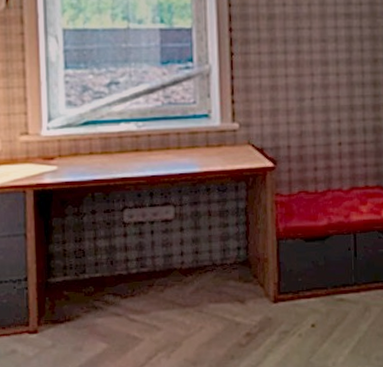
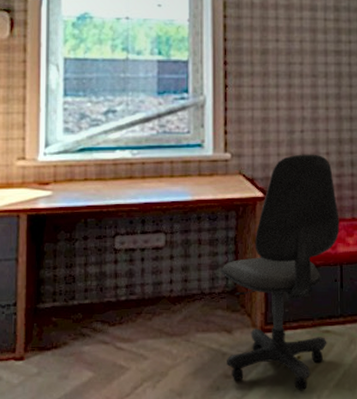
office chair: none [231,121,353,358] -> present [220,154,340,391]

